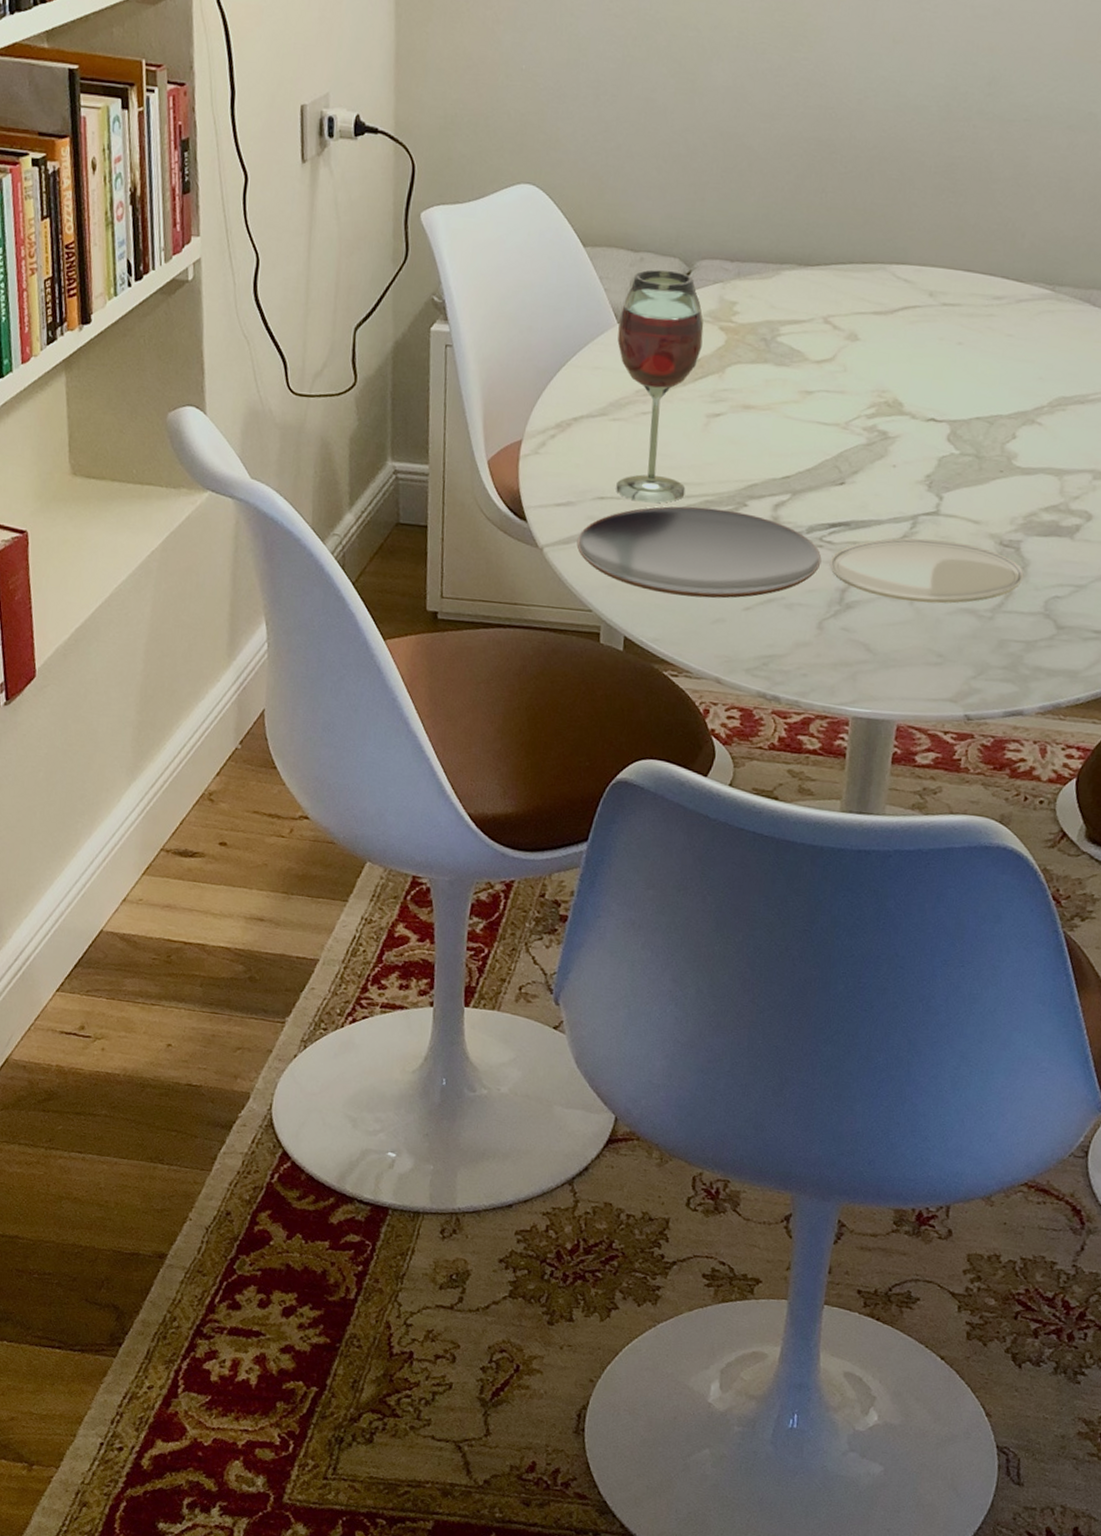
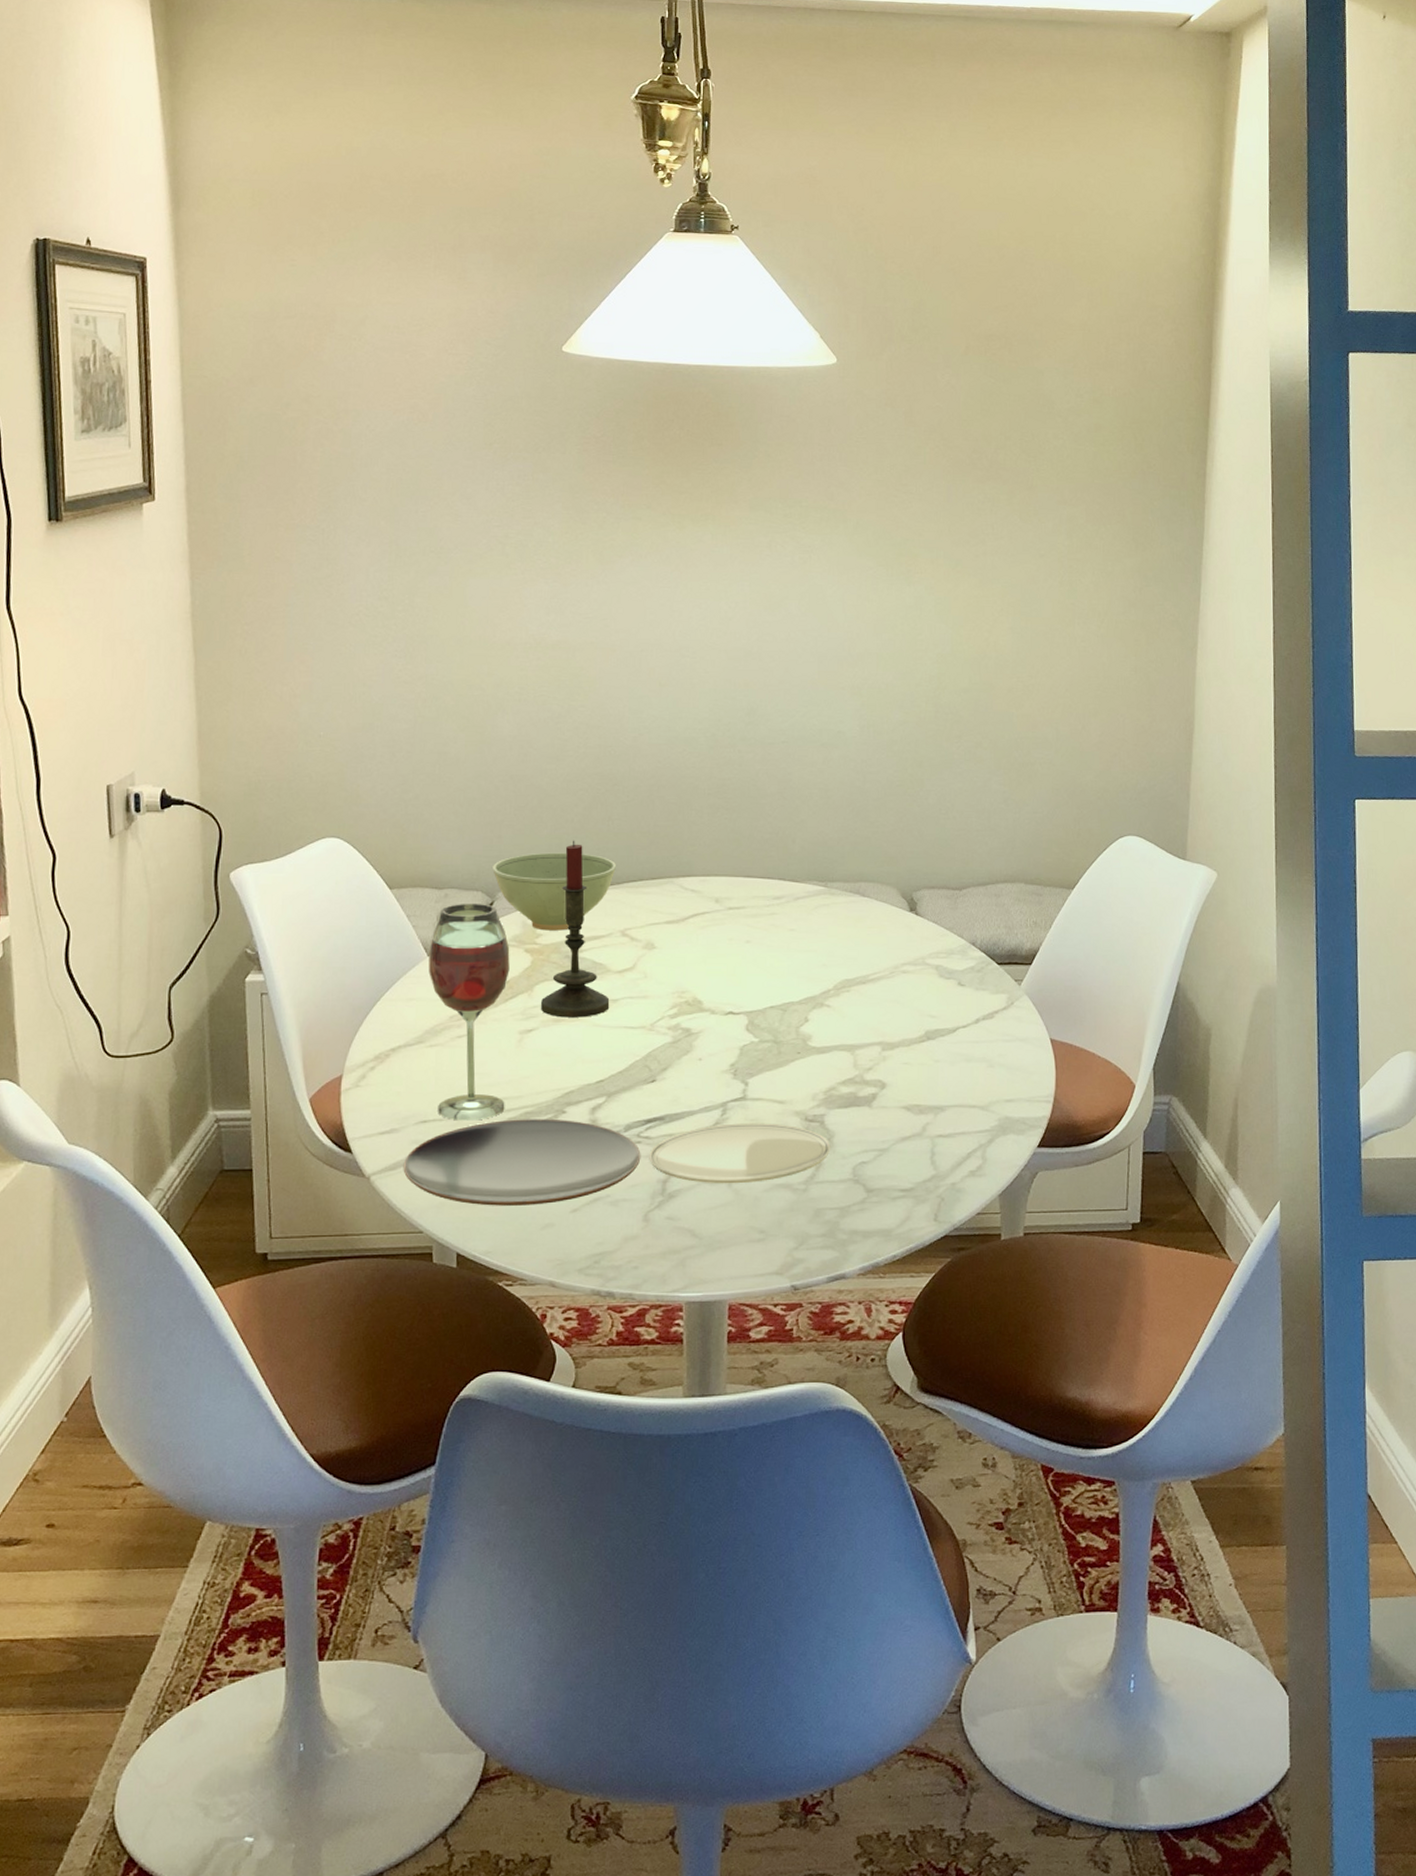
bowl: none [692,222,826,311] -> present [491,852,617,931]
candle: none [731,211,805,408] -> present [540,840,610,1018]

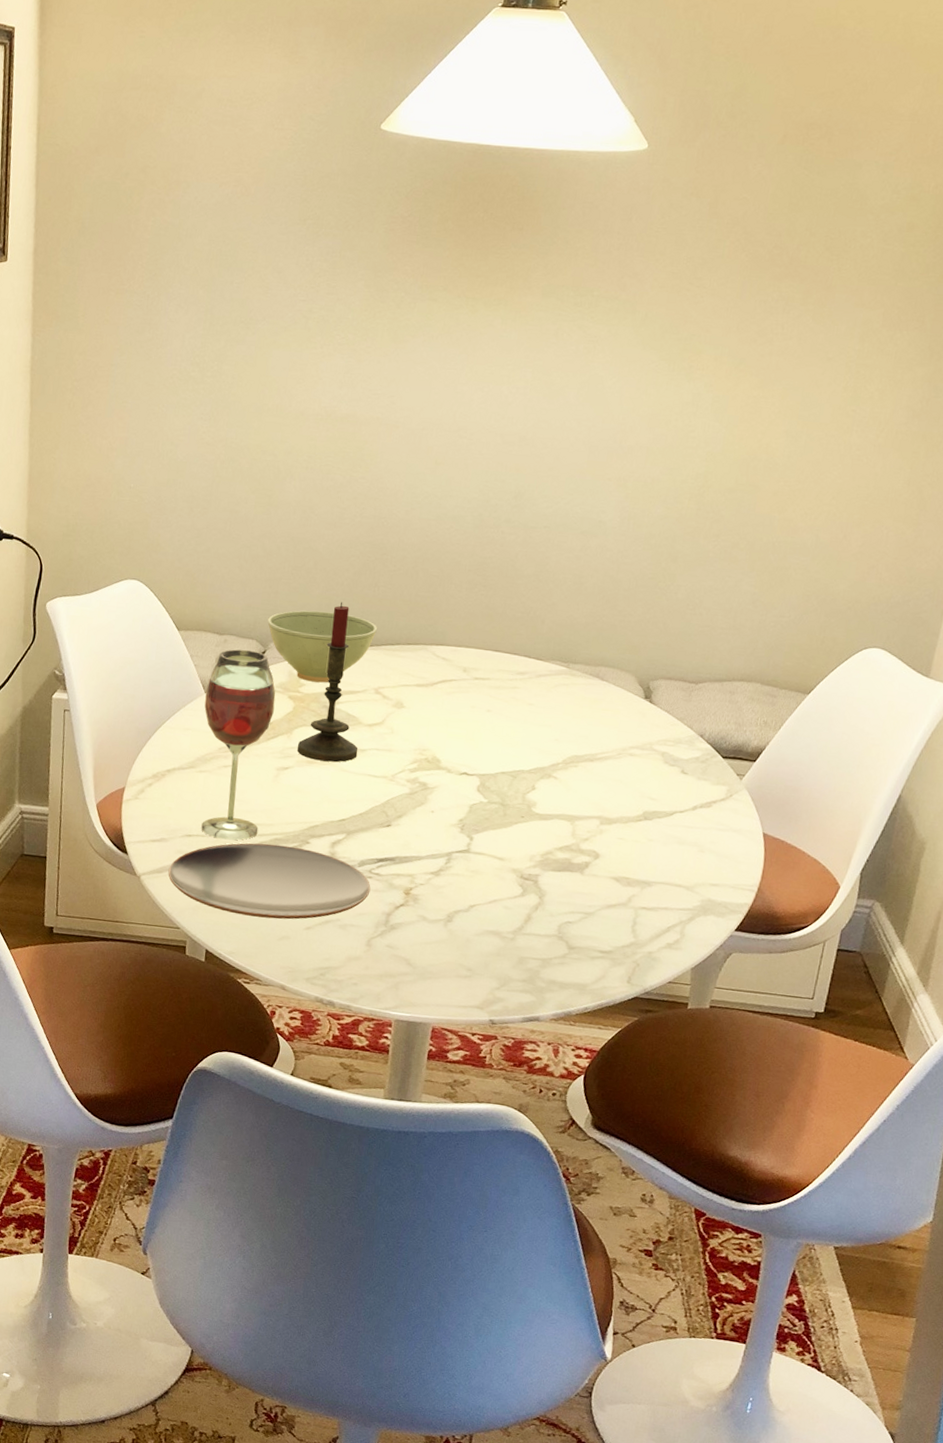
plate: present [649,1123,831,1184] -> none [377,871,541,927]

